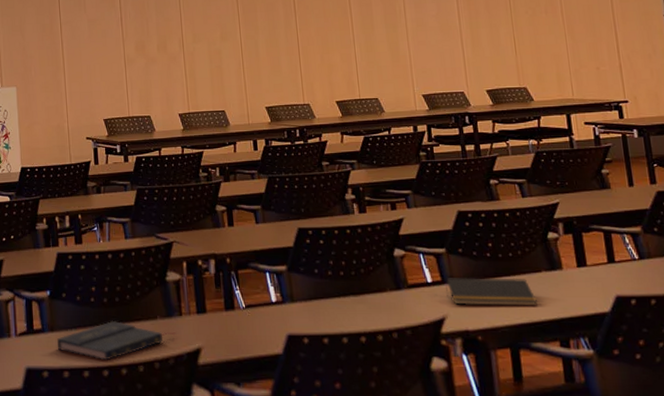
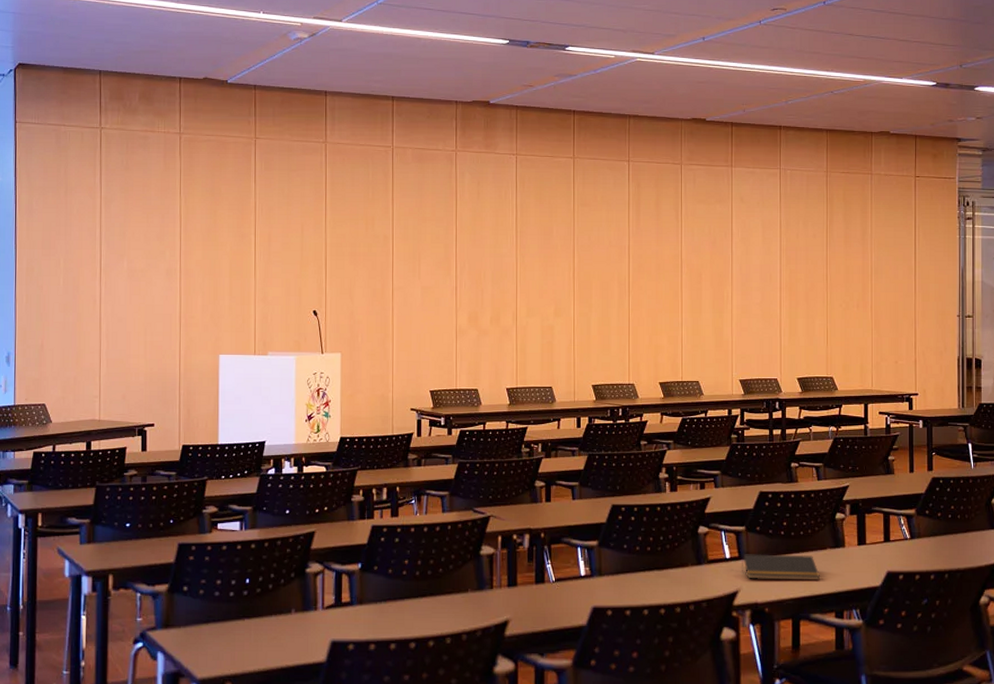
book: present [56,320,177,361] -> none [365,593,486,633]

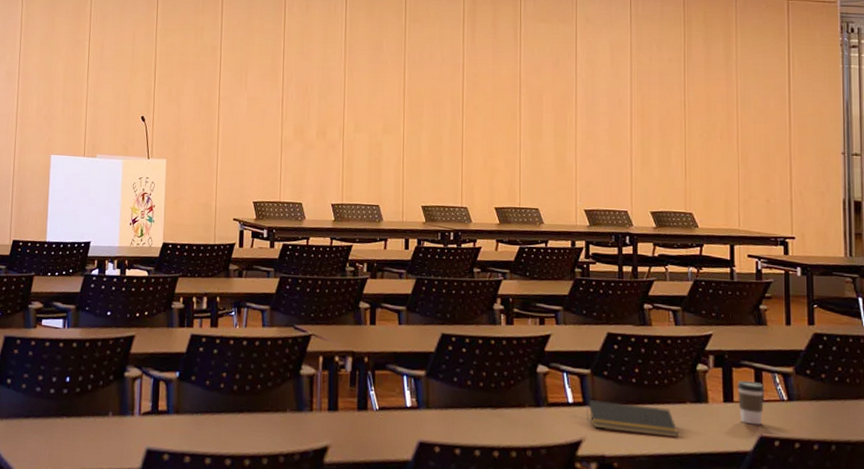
coffee cup: none [868,524,892,563] -> present [736,380,765,425]

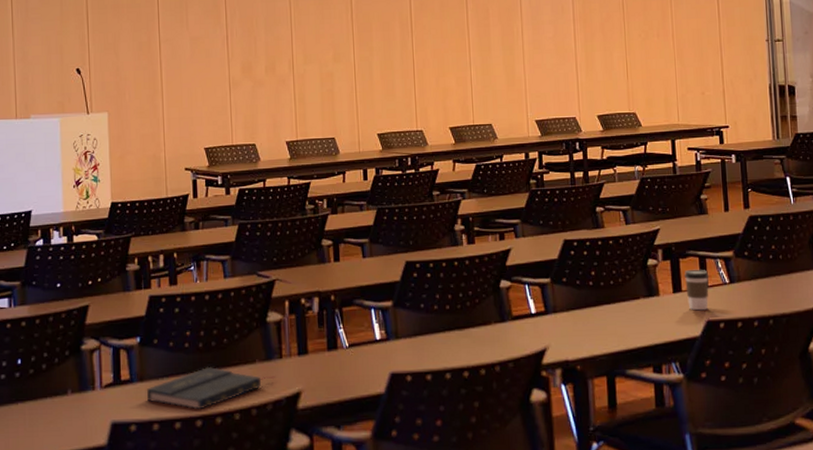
book: none [181,409,305,450] -> present [146,366,276,410]
notepad: present [587,400,678,438] -> none [549,305,634,336]

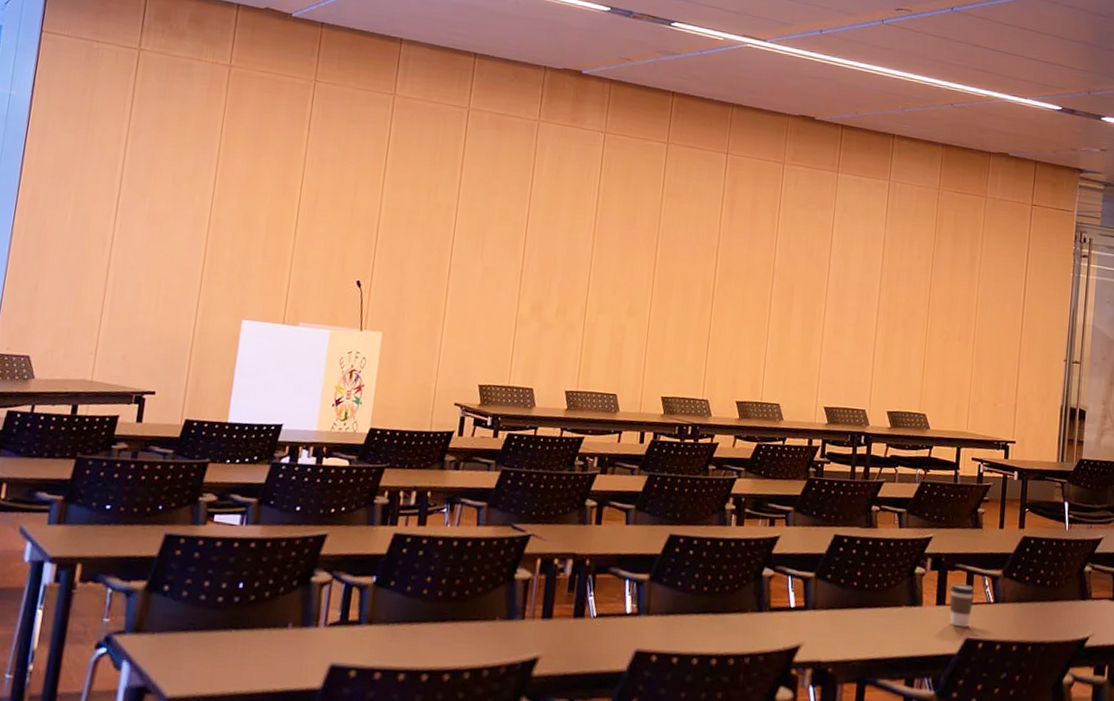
book: present [146,366,276,410] -> none [373,617,515,664]

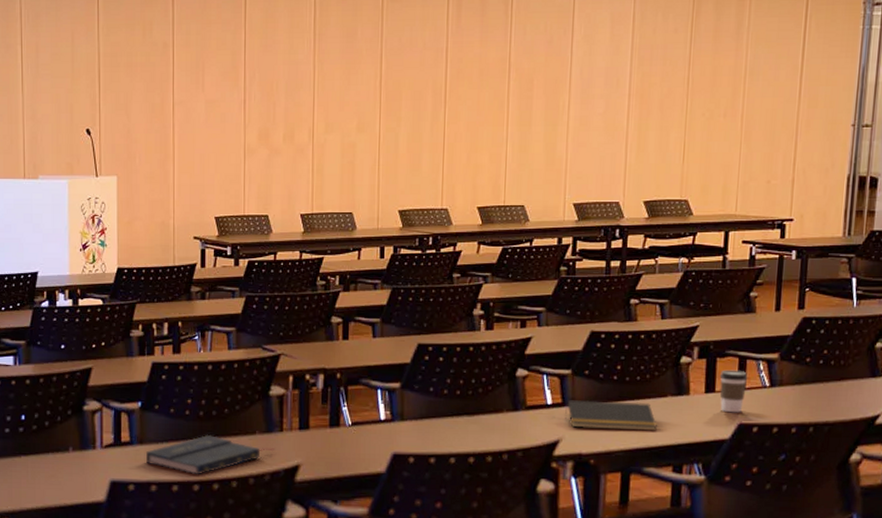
book: none [373,617,515,664] -> present [145,434,276,475]
notepad: none [807,604,892,642] -> present [565,400,657,431]

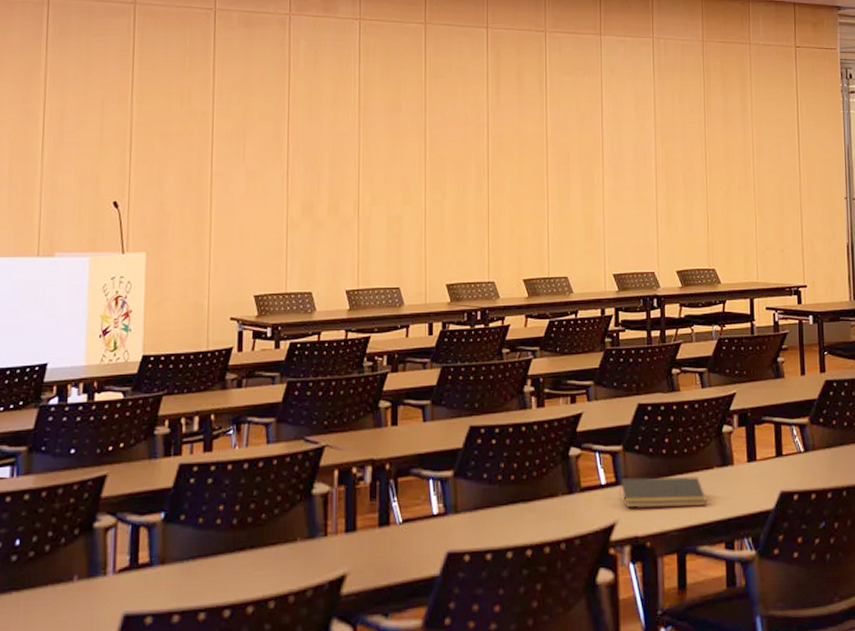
book: present [145,434,276,475] -> none [167,546,319,598]
coffee cup: present [719,369,748,413] -> none [759,436,784,482]

